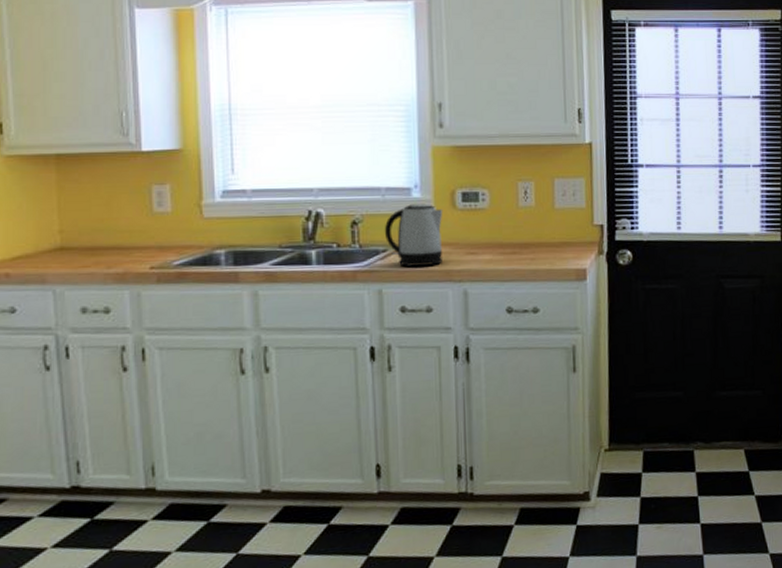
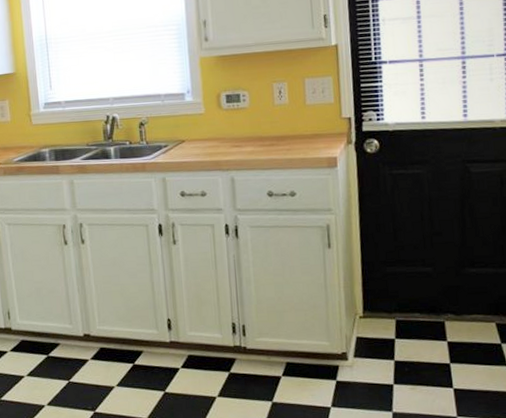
kettle: present [384,204,443,266] -> none [165,106,212,158]

